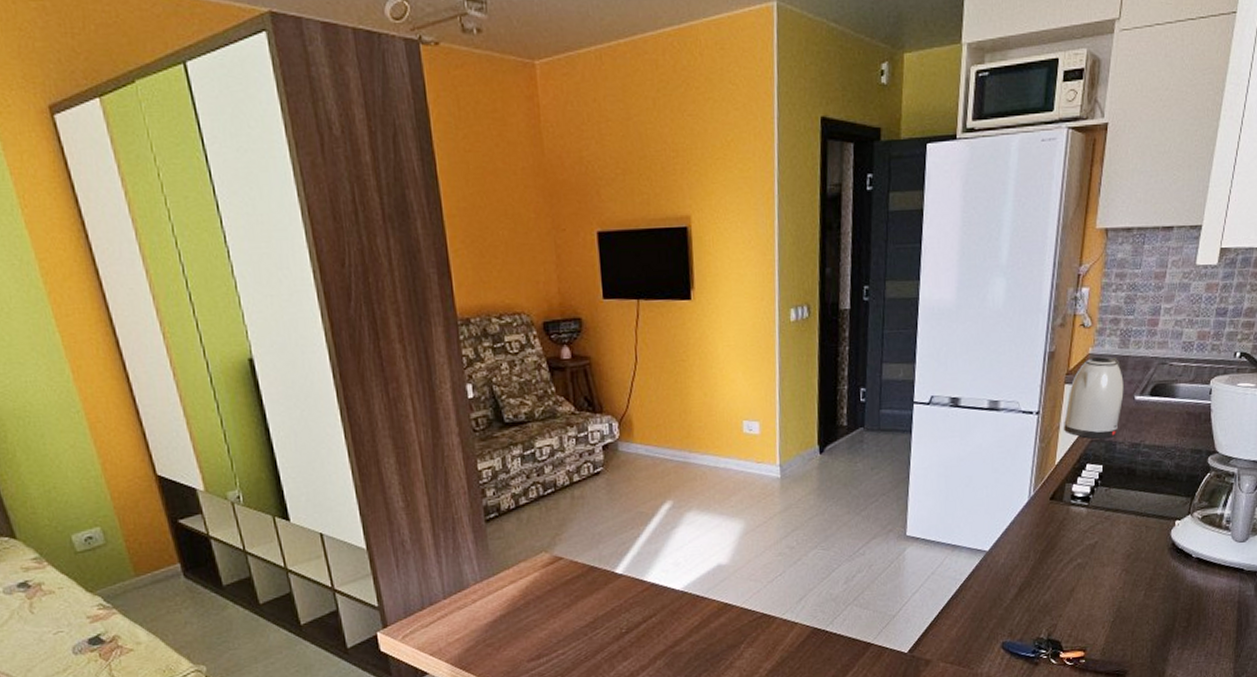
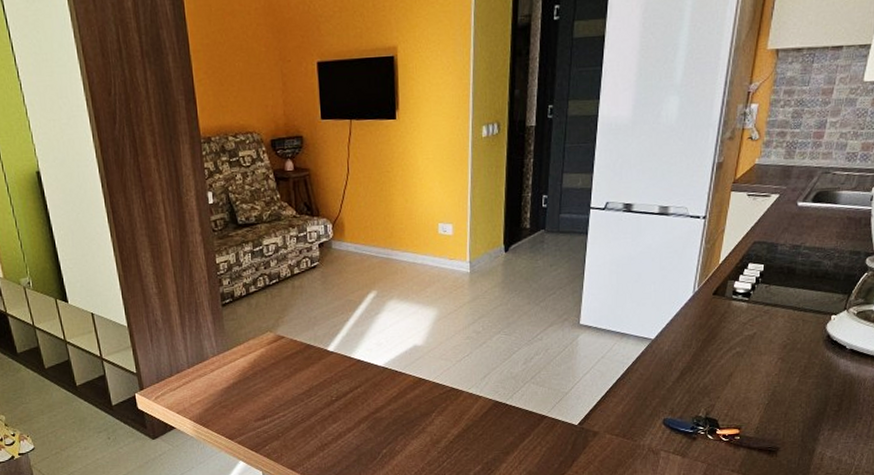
kettle: present [1063,357,1124,439] -> none [727,167,788,241]

